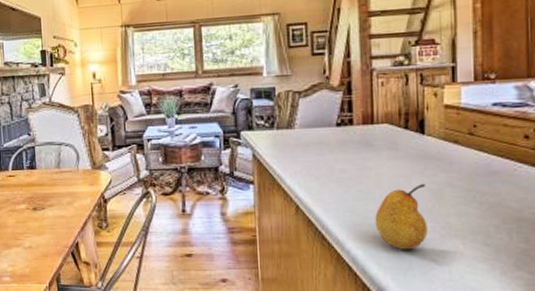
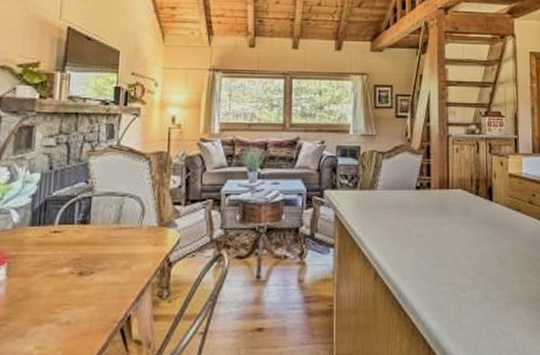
fruit: present [375,184,428,250] -> none [449,251,495,320]

